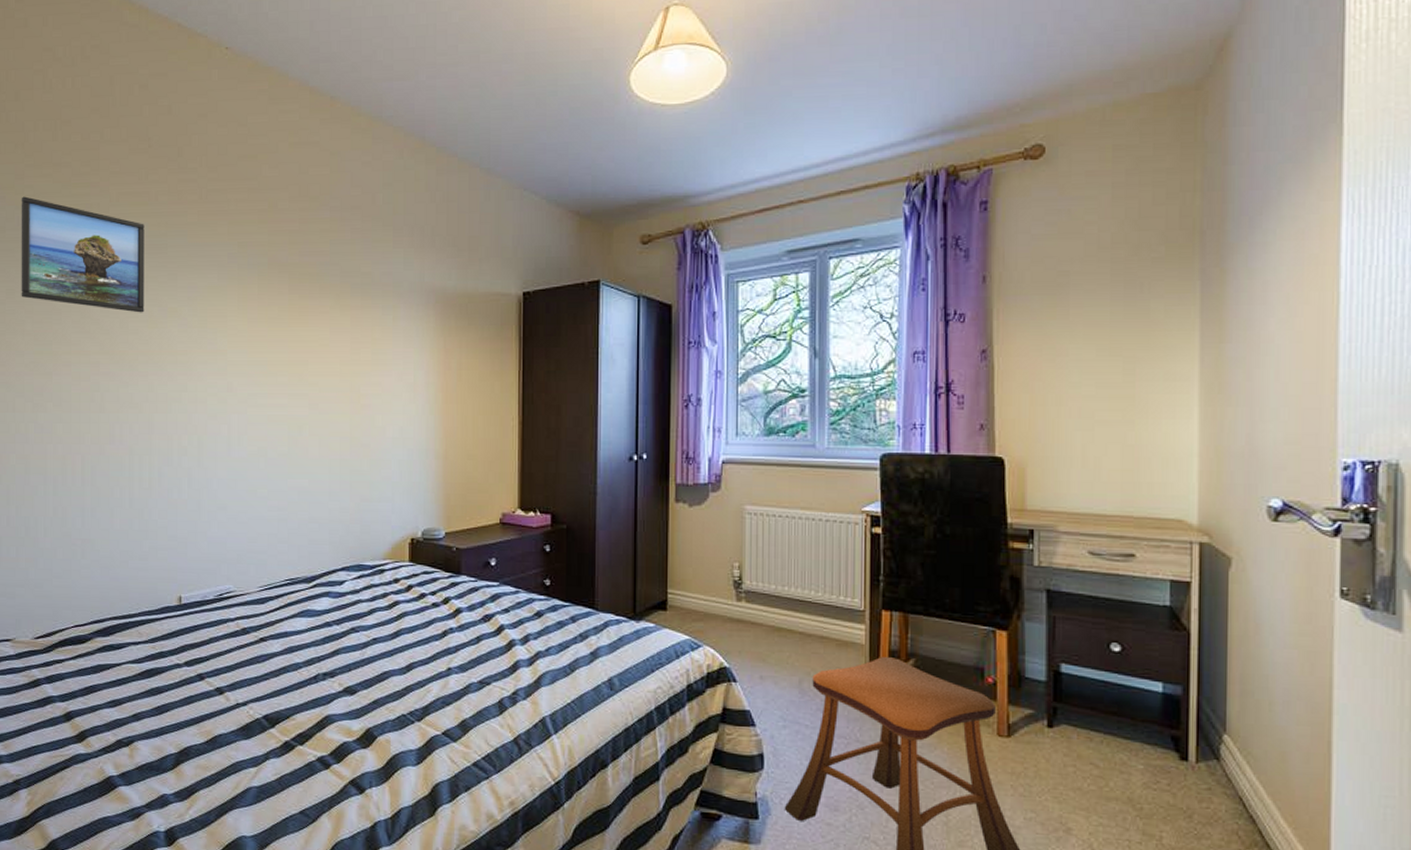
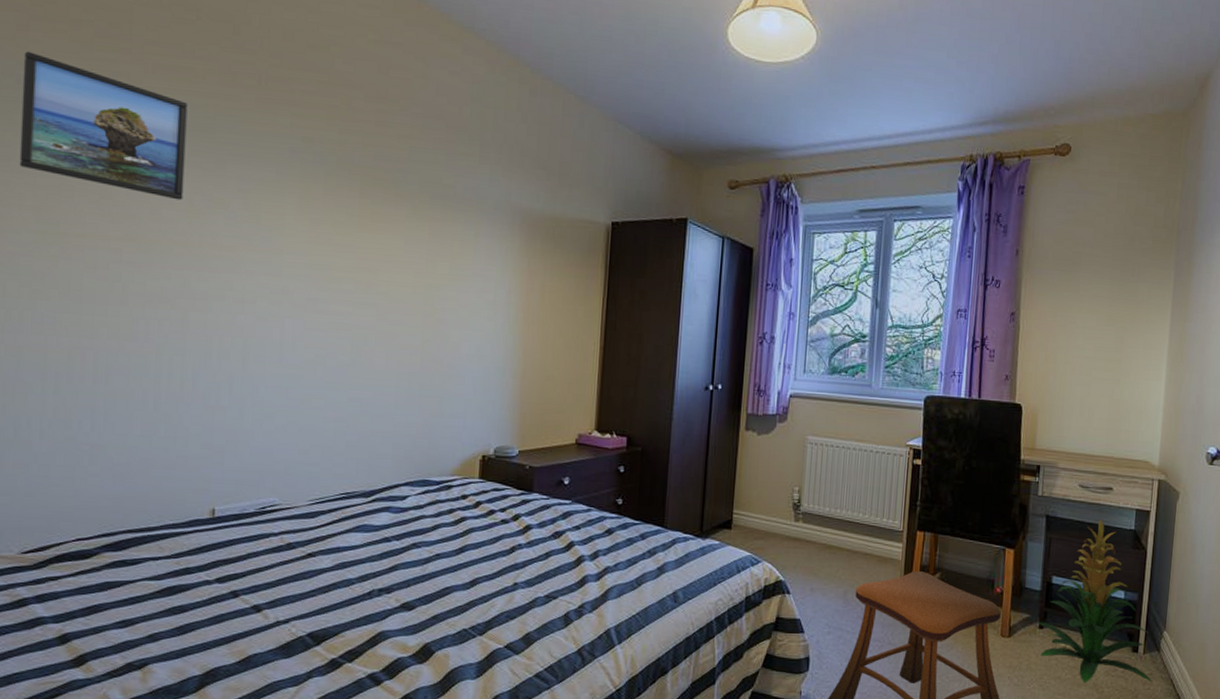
indoor plant: none [1044,593,1213,800] -> present [1037,519,1153,683]

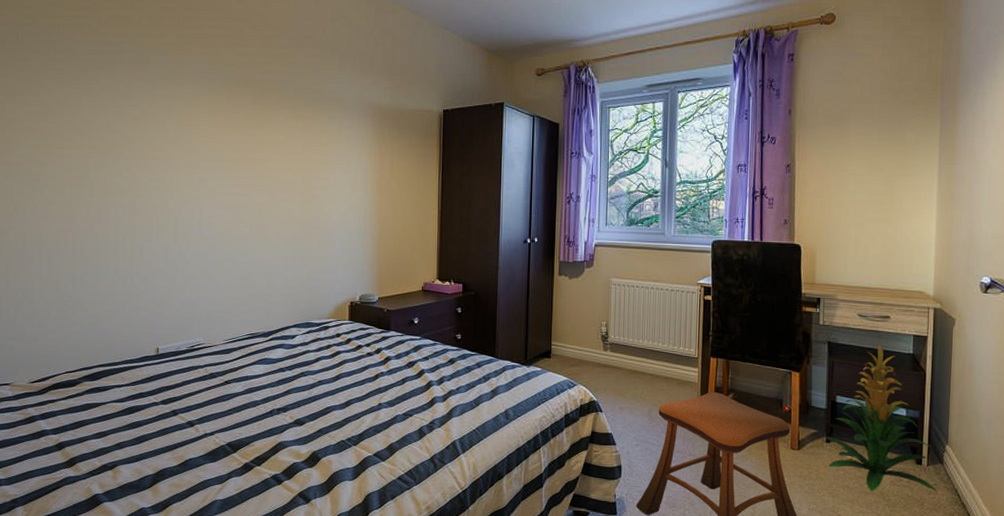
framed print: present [19,51,188,200] -> none [19,15,129,116]

